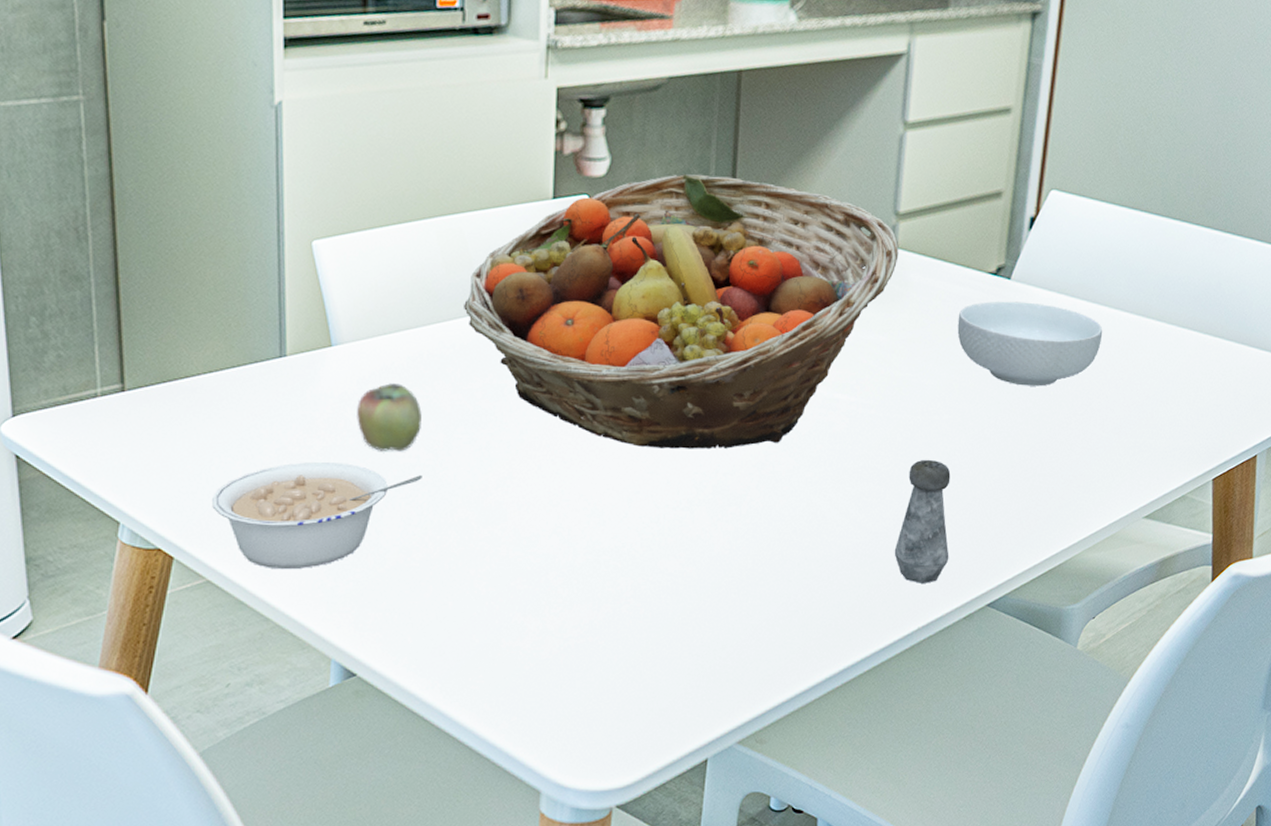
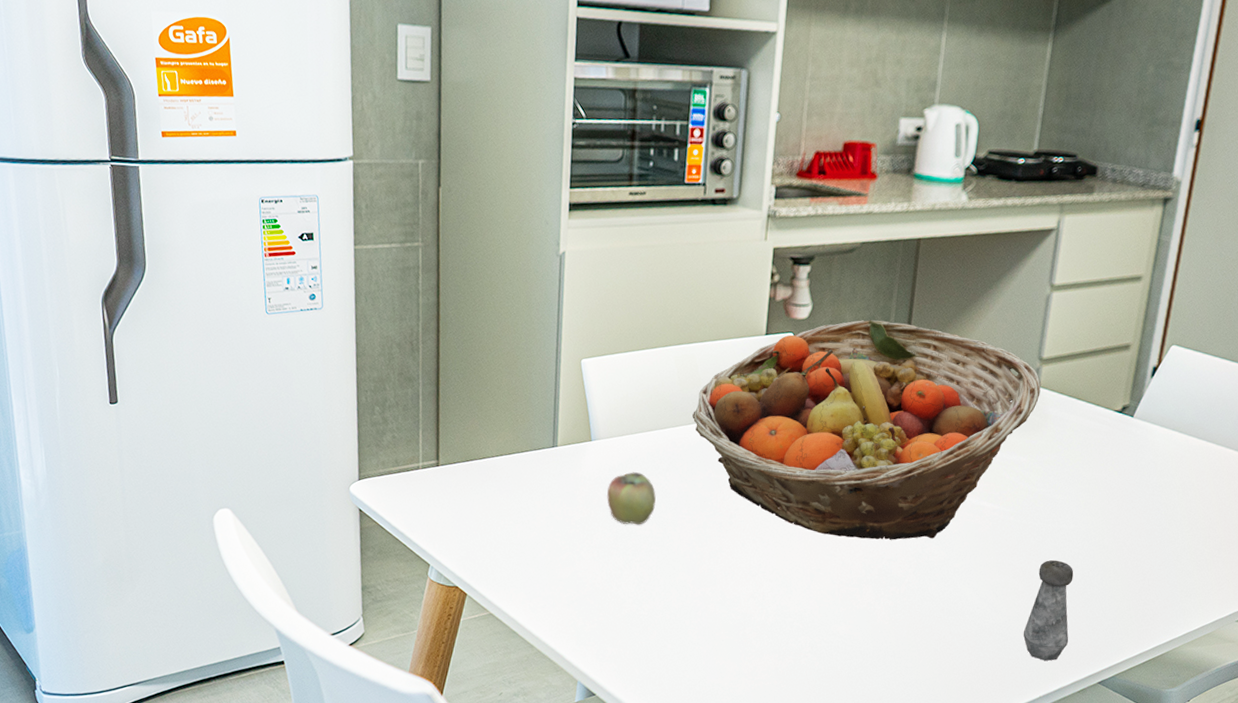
legume: present [212,462,422,570] -> none [497,528,654,610]
cereal bowl: present [957,301,1103,387] -> none [1086,434,1210,507]

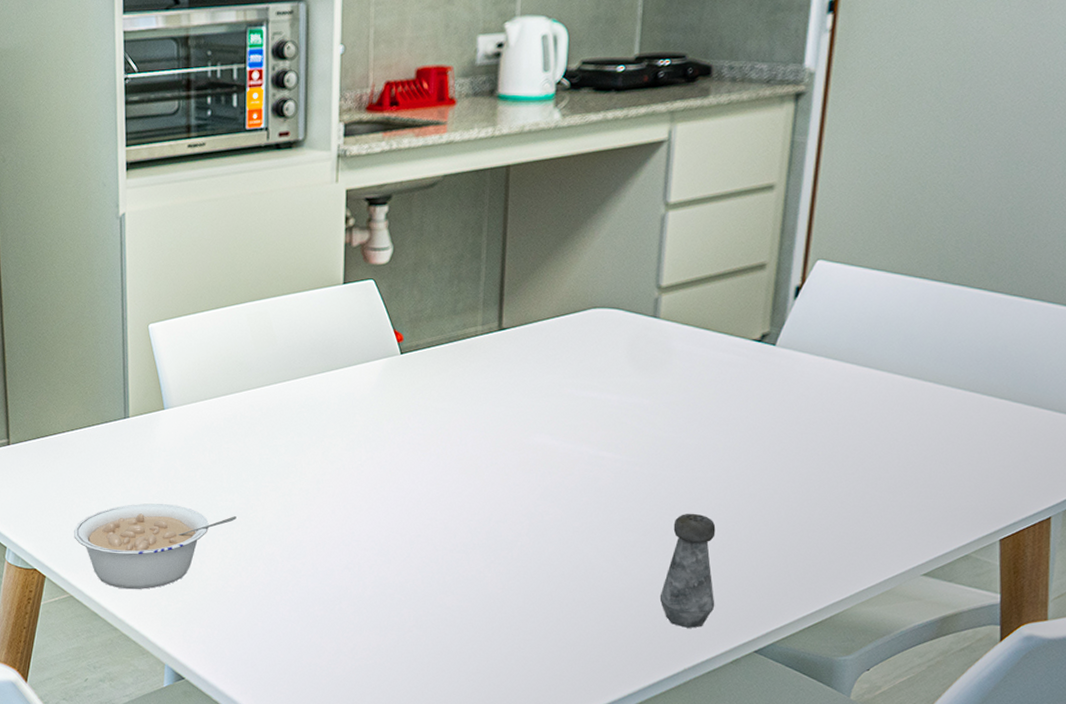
legume: none [497,528,654,610] -> present [74,503,236,590]
apple: present [607,472,656,525] -> none [184,440,236,496]
fruit basket: present [692,319,1041,540] -> none [270,258,662,500]

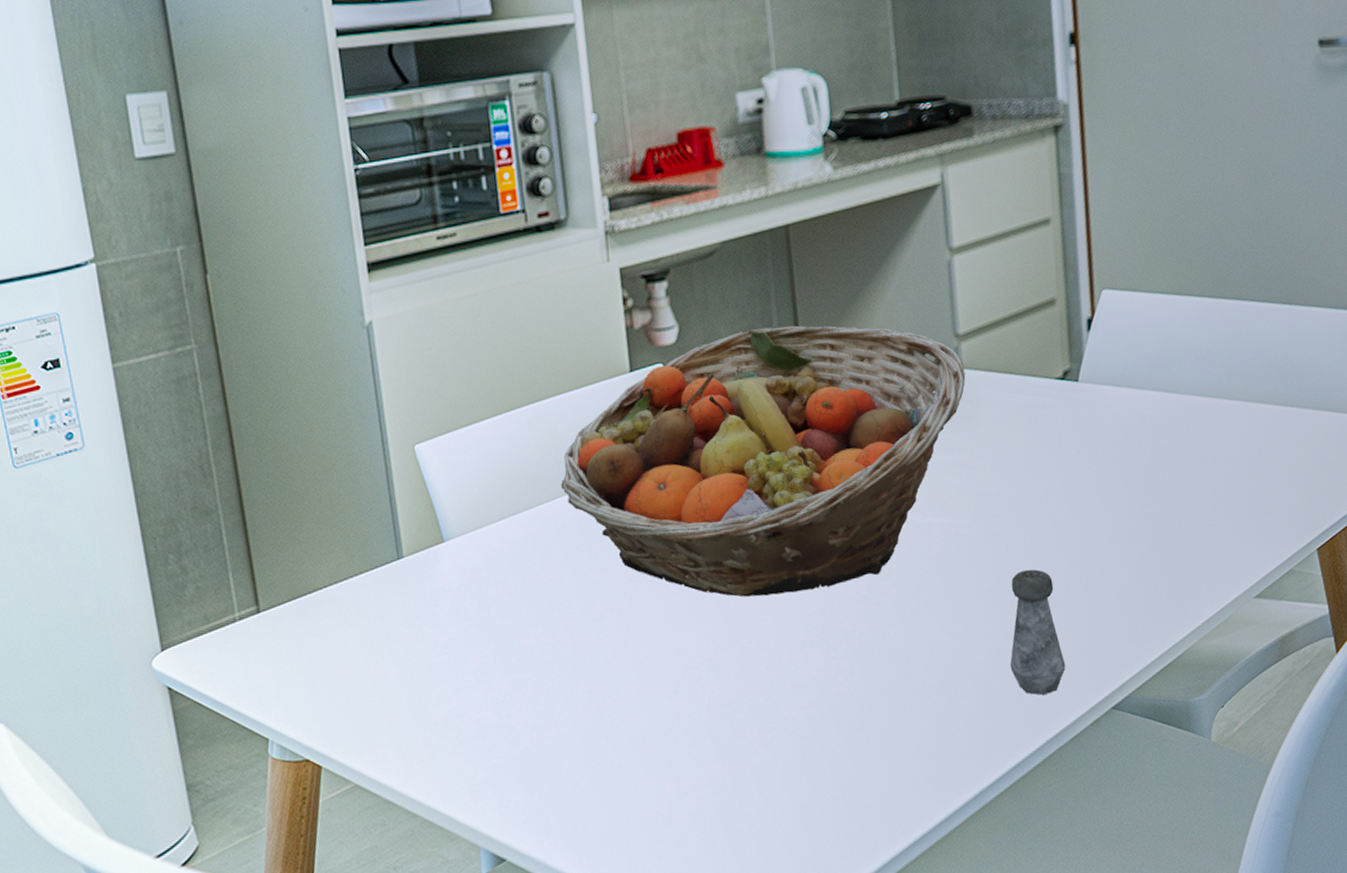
legume: present [74,503,236,590] -> none [351,652,544,765]
fruit basket: none [270,258,662,500] -> present [561,325,966,597]

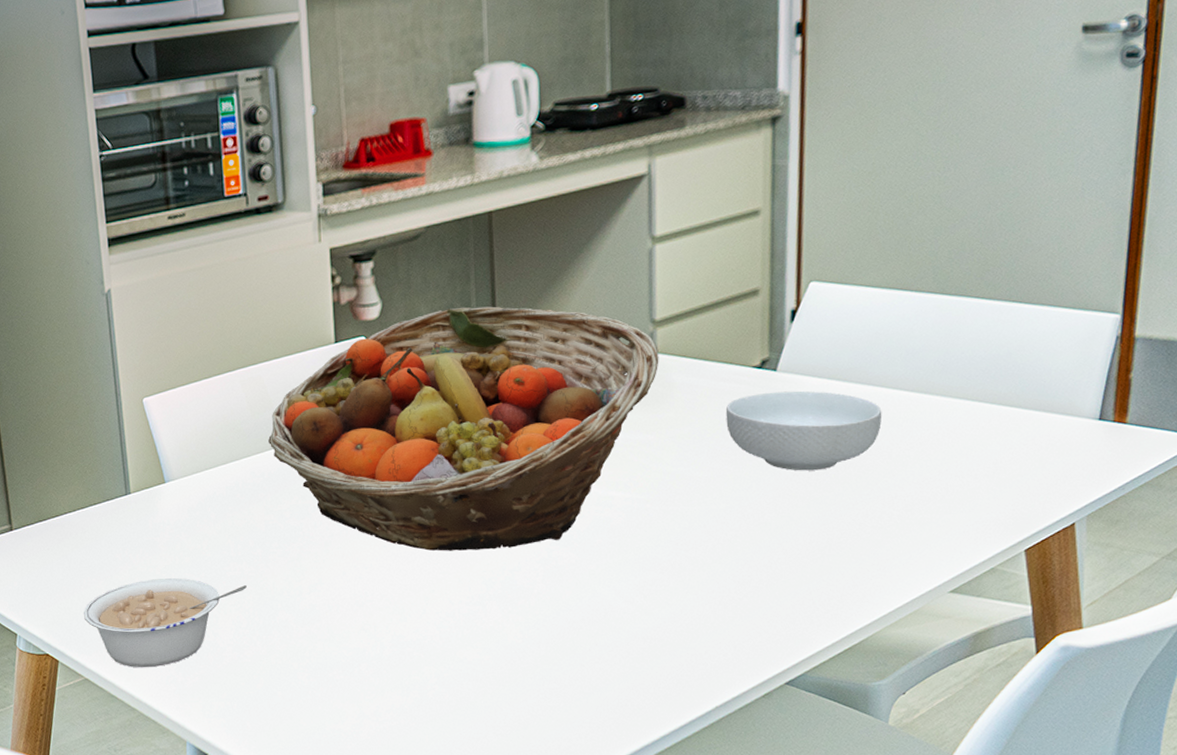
legume: none [351,652,544,765] -> present [84,578,247,668]
salt shaker: present [1009,569,1066,695] -> none [683,547,741,664]
cereal bowl: none [1033,400,1179,484] -> present [725,390,882,471]

